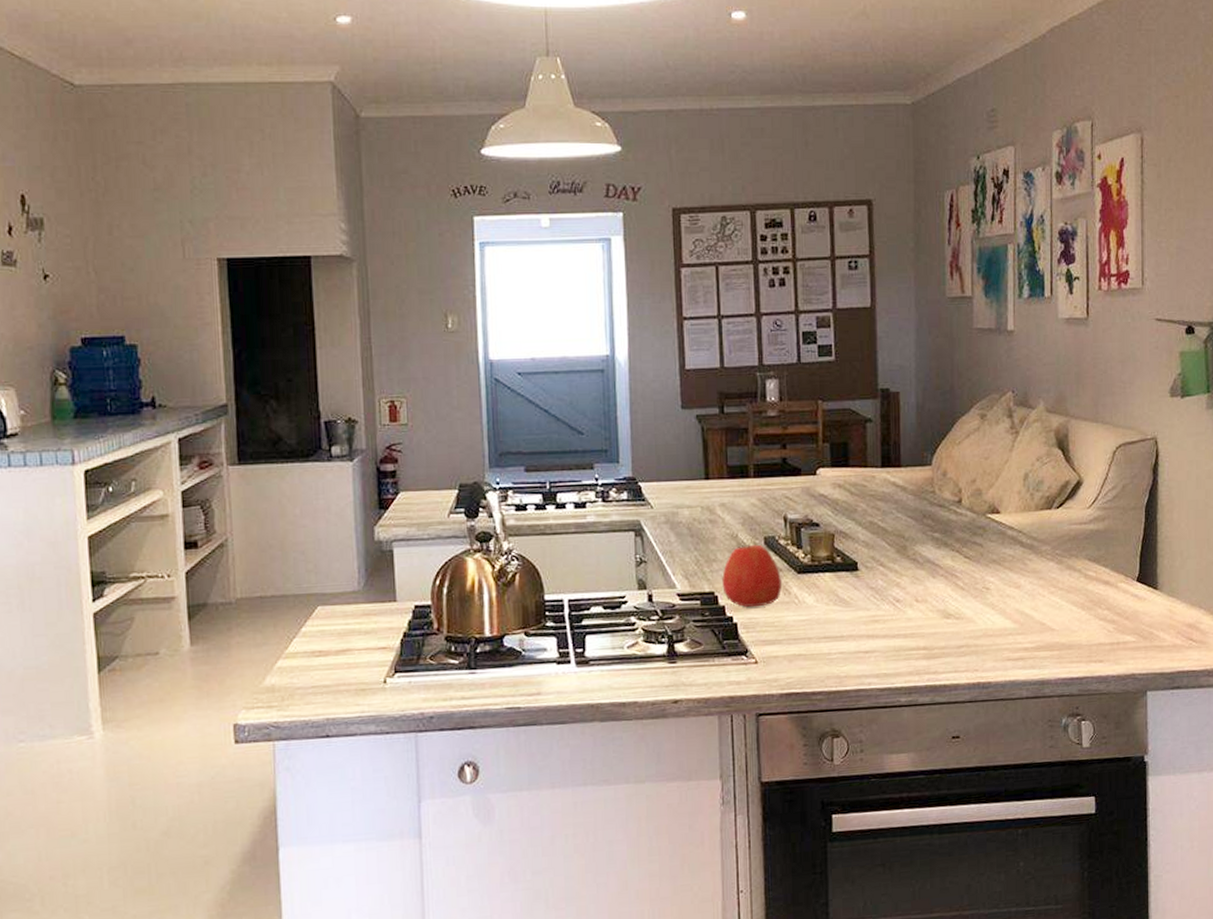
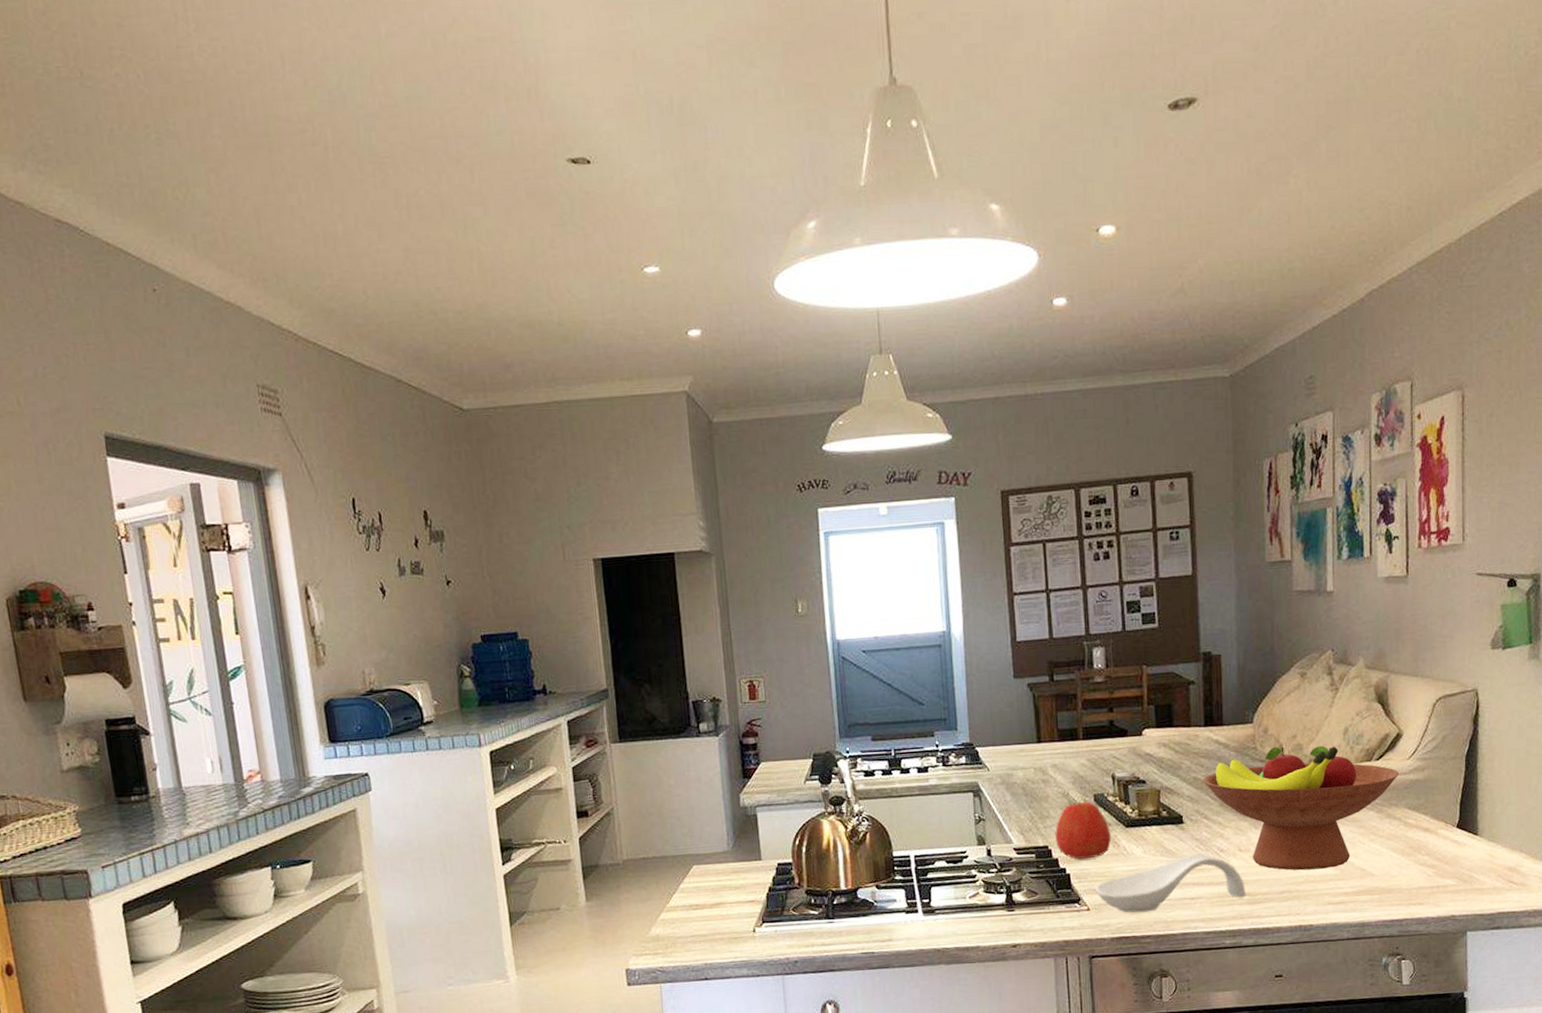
spoon rest: none [764,604,923,667] -> present [1095,854,1246,913]
fruit bowl: none [878,491,1080,624] -> present [1202,746,1400,871]

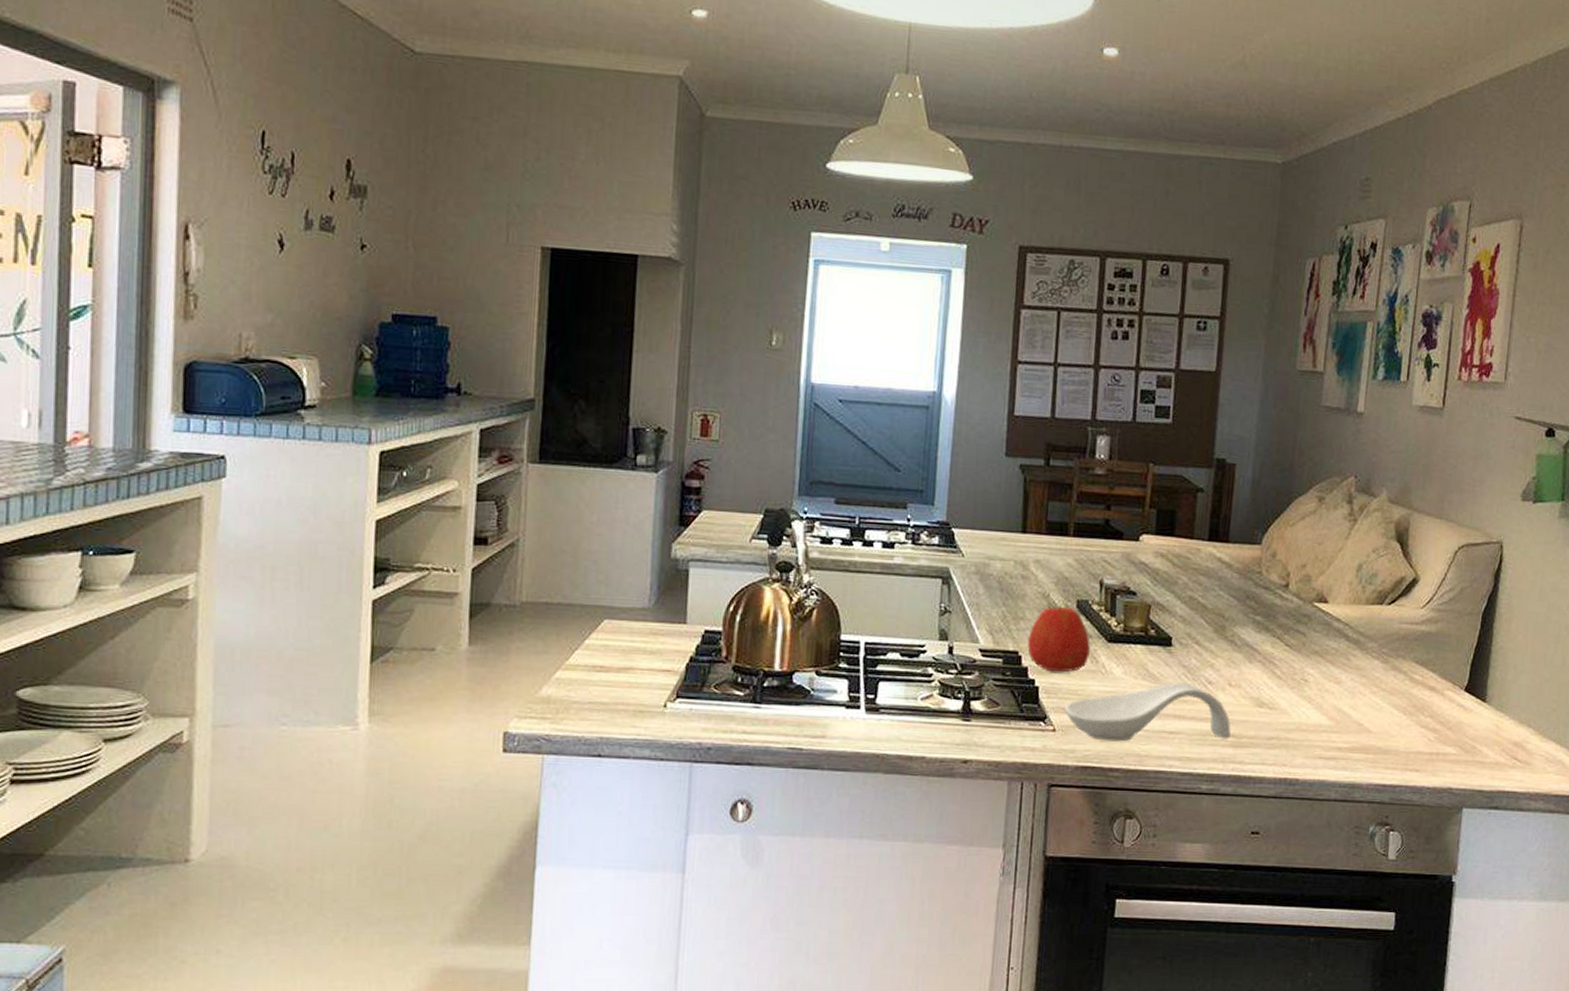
fruit bowl: present [1202,746,1400,871] -> none [1198,575,1411,718]

